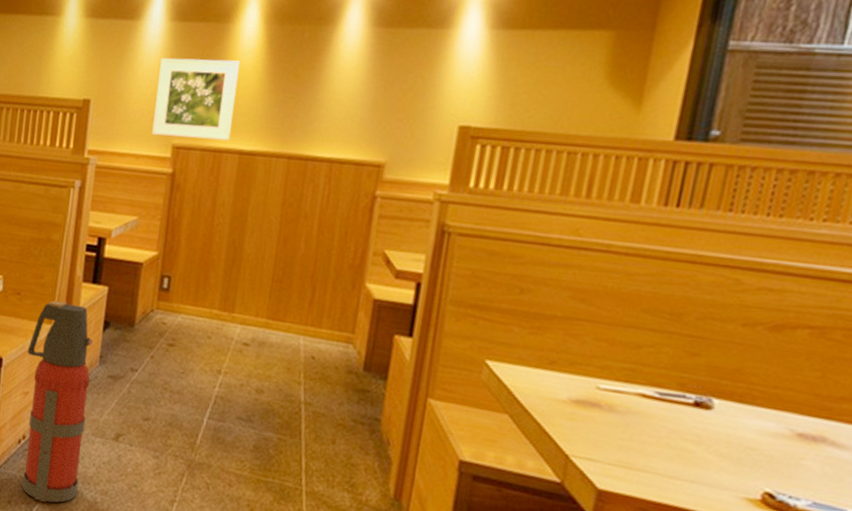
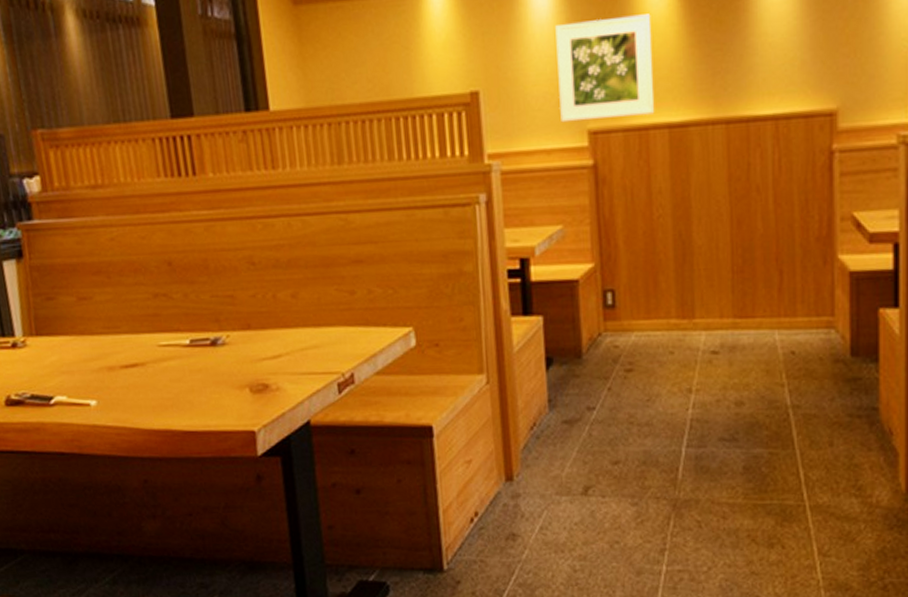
fire extinguisher: present [22,301,93,503] -> none [460,344,551,584]

